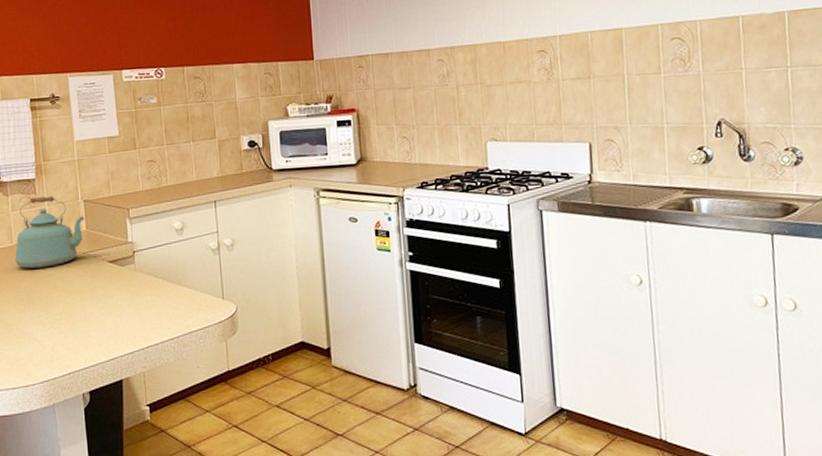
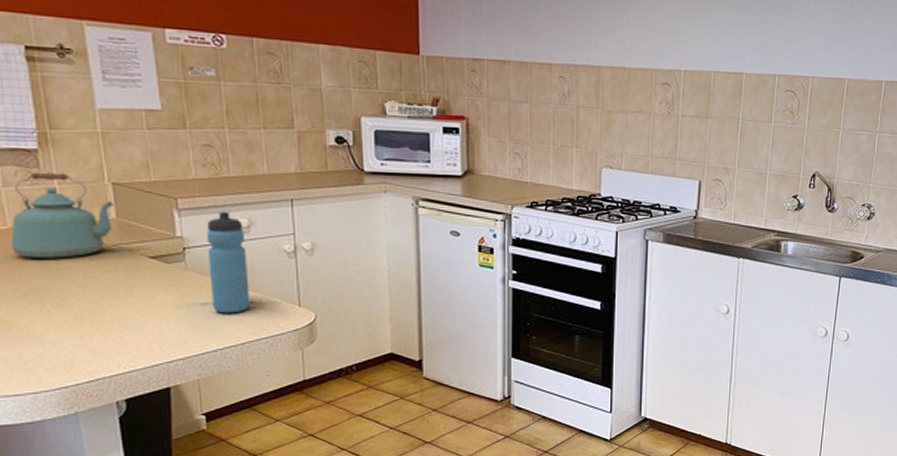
water bottle: none [150,217,184,309] -> present [206,212,250,314]

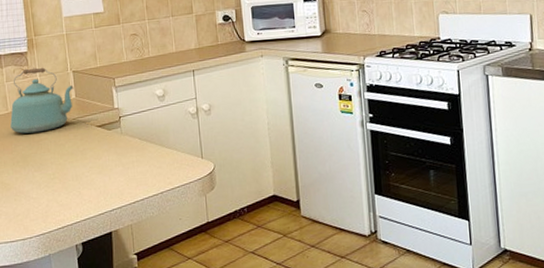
water bottle: present [206,212,250,314] -> none [134,85,166,168]

